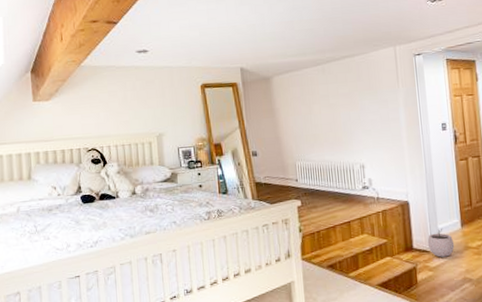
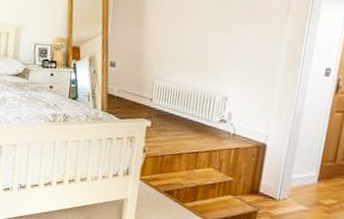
plant pot: present [427,227,455,258] -> none [275,178,306,208]

